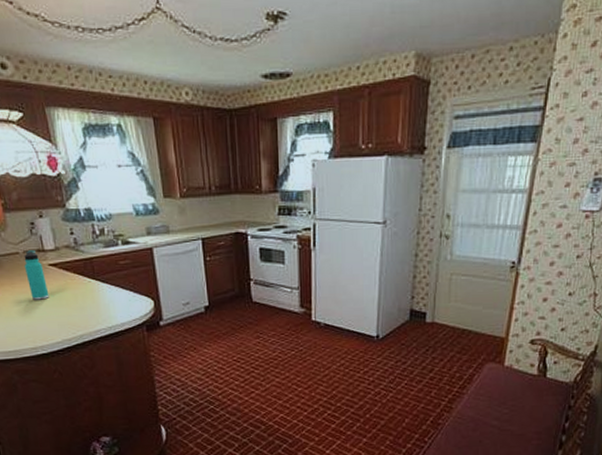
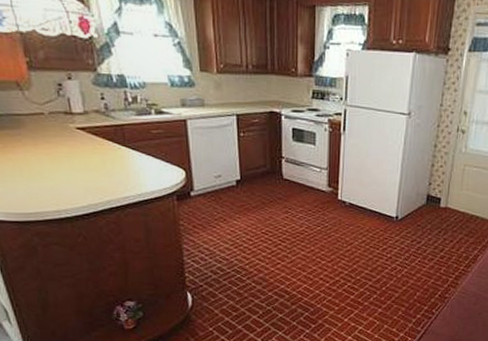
thermos bottle: present [24,250,49,300] -> none [49,112,76,163]

